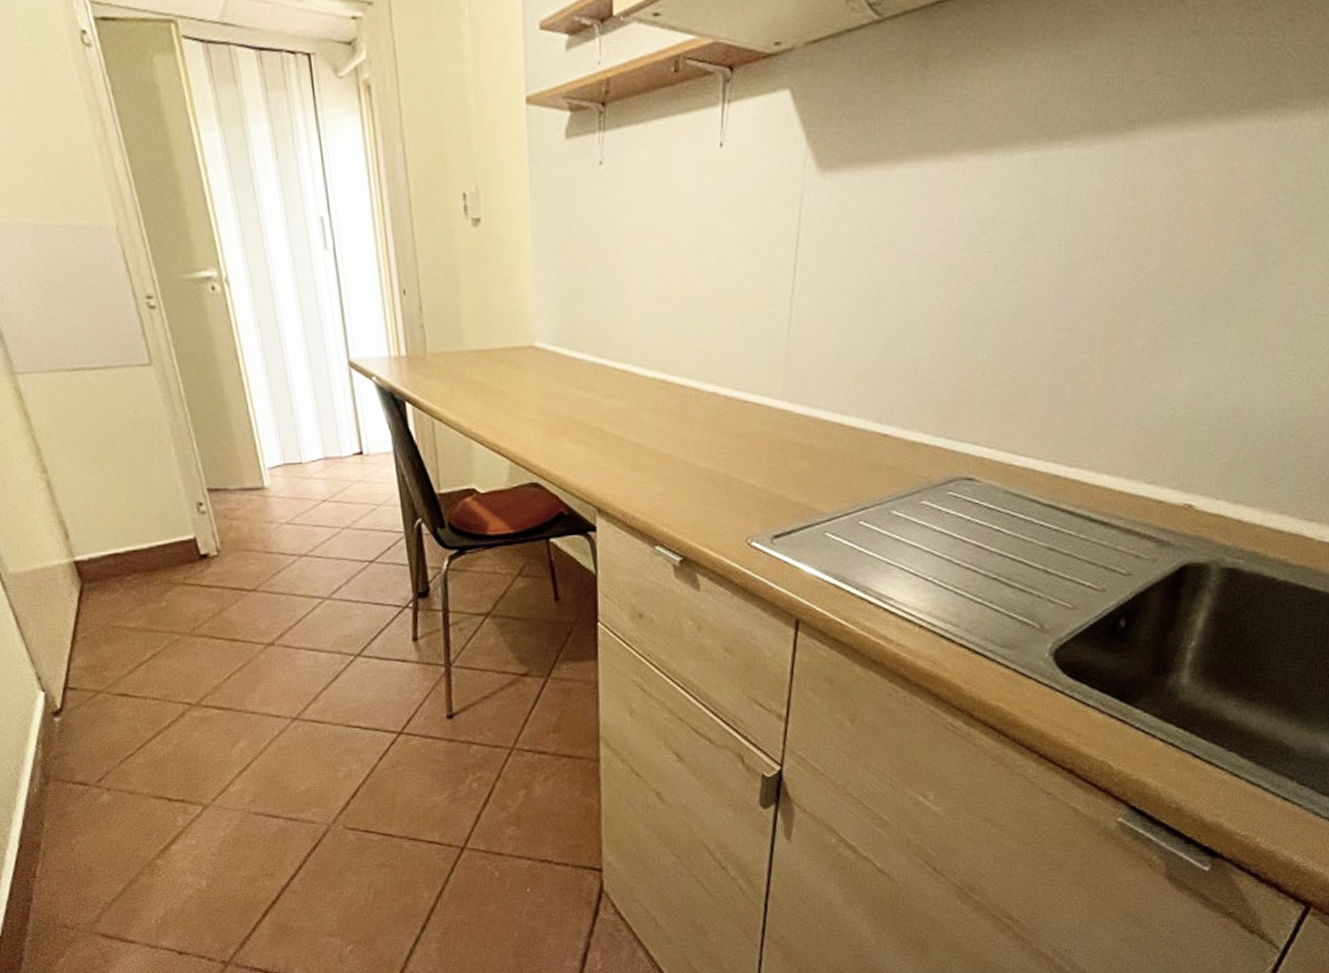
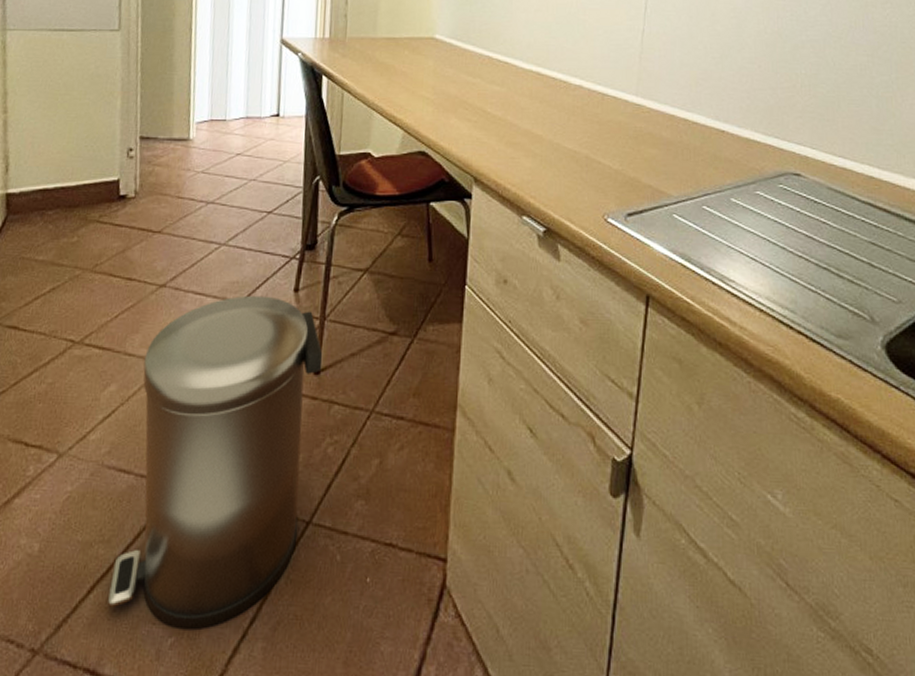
pedal bin: none [268,647,455,939] -> present [107,295,323,631]

